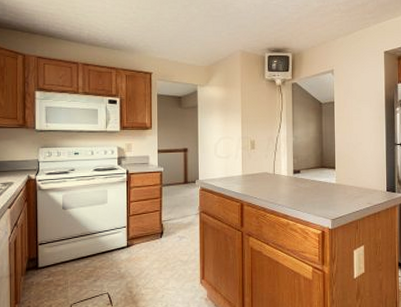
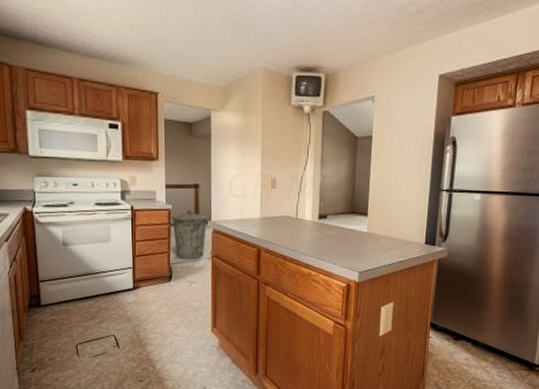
trash can: none [162,171,196,216] -> present [171,210,208,259]

